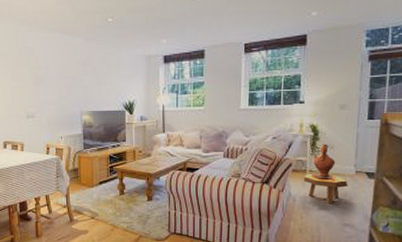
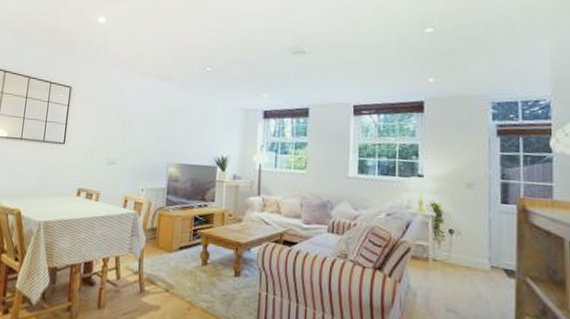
footstool: present [303,173,348,203] -> none [425,262,482,305]
lidded ewer: present [309,144,337,179] -> none [432,227,467,274]

